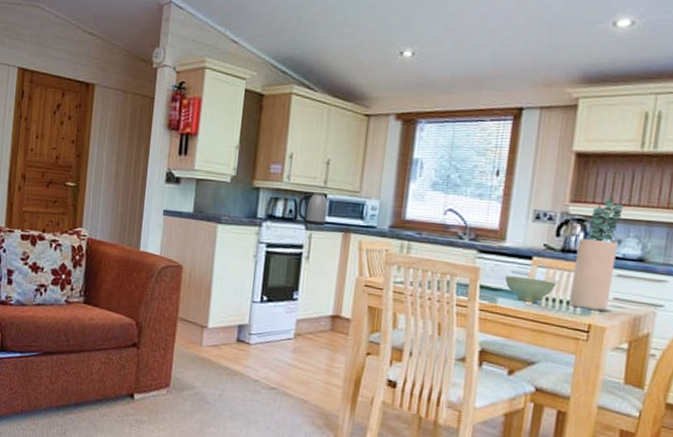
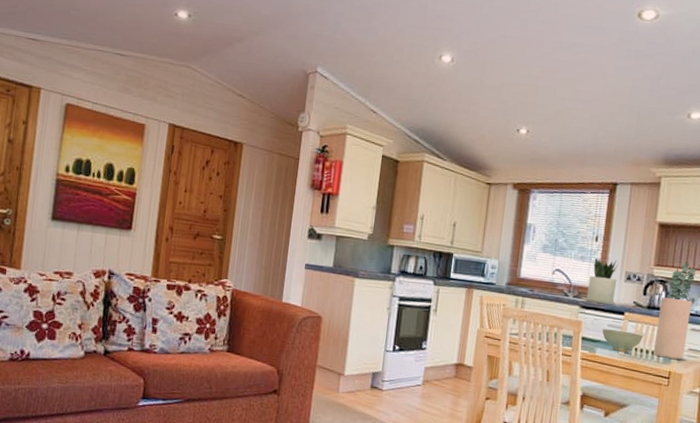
kettle: present [298,192,329,226] -> none [427,251,455,282]
planter: none [482,194,526,249] -> present [583,257,619,306]

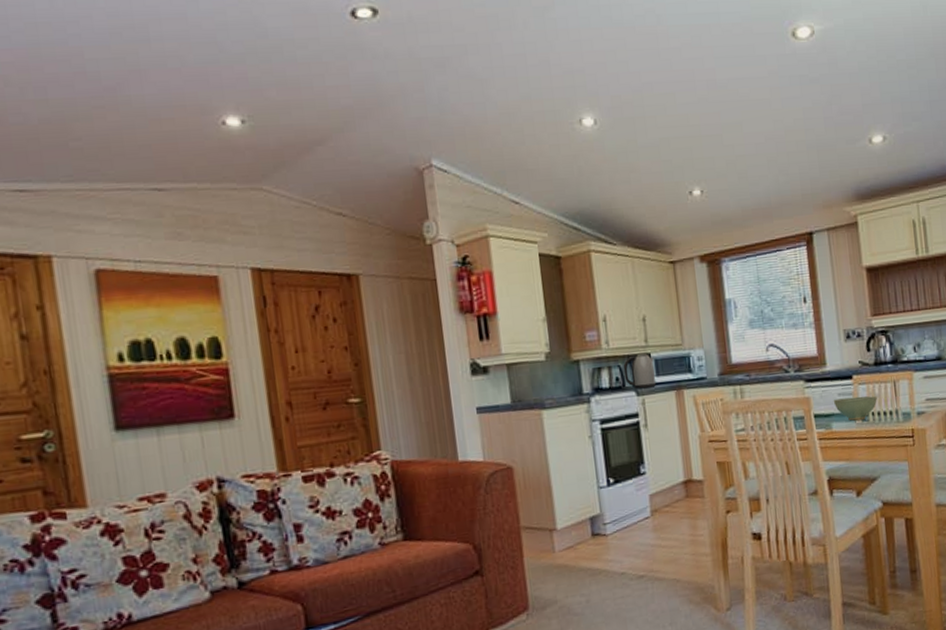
kettle: none [427,251,455,282] -> present [623,353,656,389]
planter: present [583,257,619,306] -> none [806,320,842,374]
vase: present [654,258,697,361] -> none [885,300,923,416]

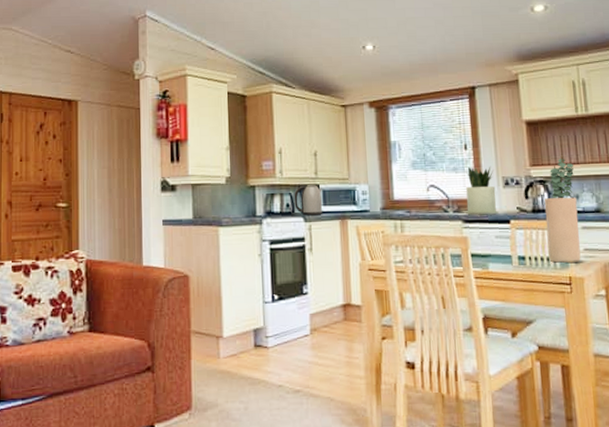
planter: none [806,320,842,374] -> present [464,166,500,216]
bowl: present [833,395,878,421] -> none [490,240,535,263]
vase: none [885,300,923,416] -> present [544,154,581,264]

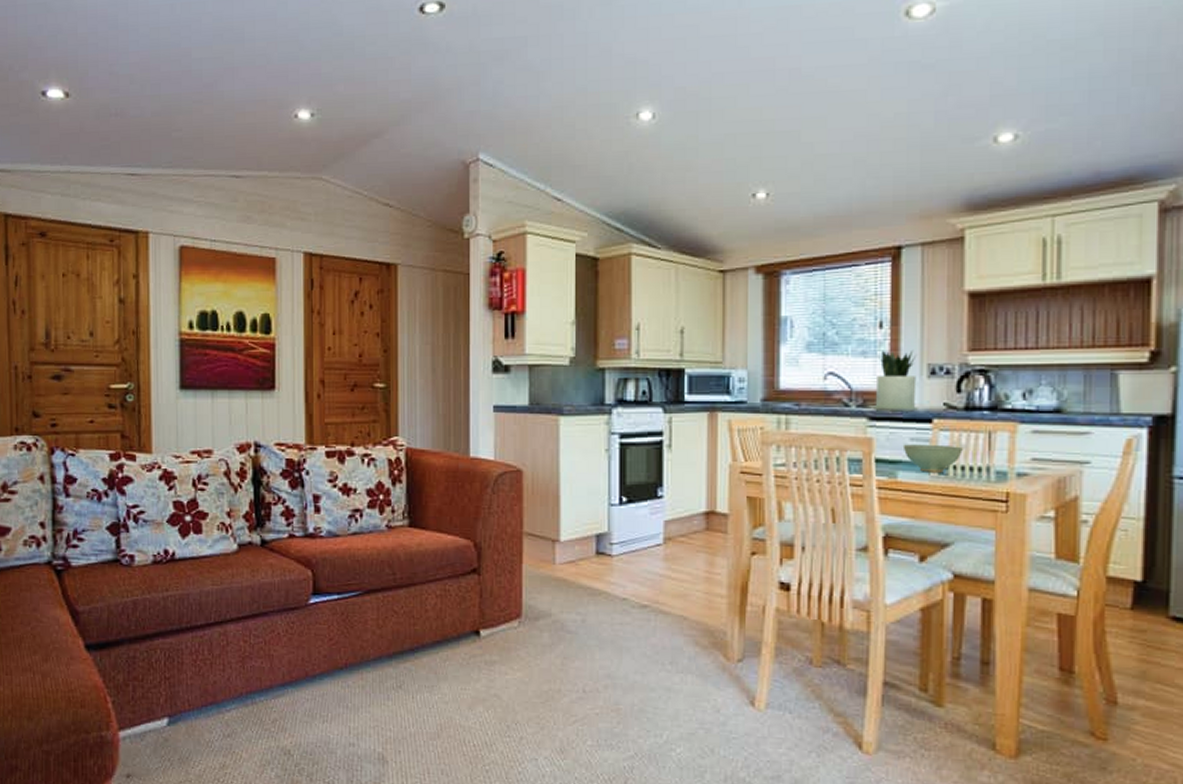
kettle: present [294,184,323,216] -> none [652,367,688,406]
bowl: none [490,240,535,263] -> present [902,444,964,472]
vase: present [544,154,581,264] -> none [981,335,1032,476]

